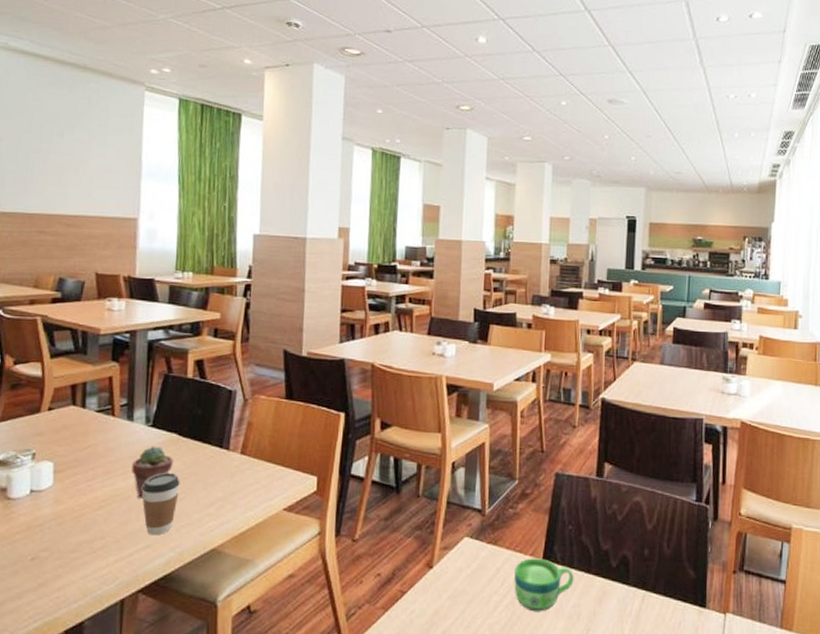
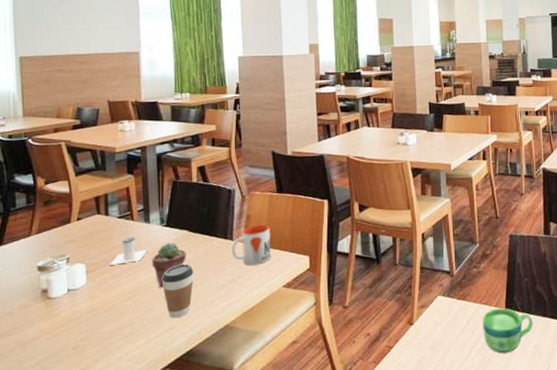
salt shaker: none [82,434,128,467] -> present [110,236,147,265]
mug: none [226,434,274,482] -> present [231,224,270,265]

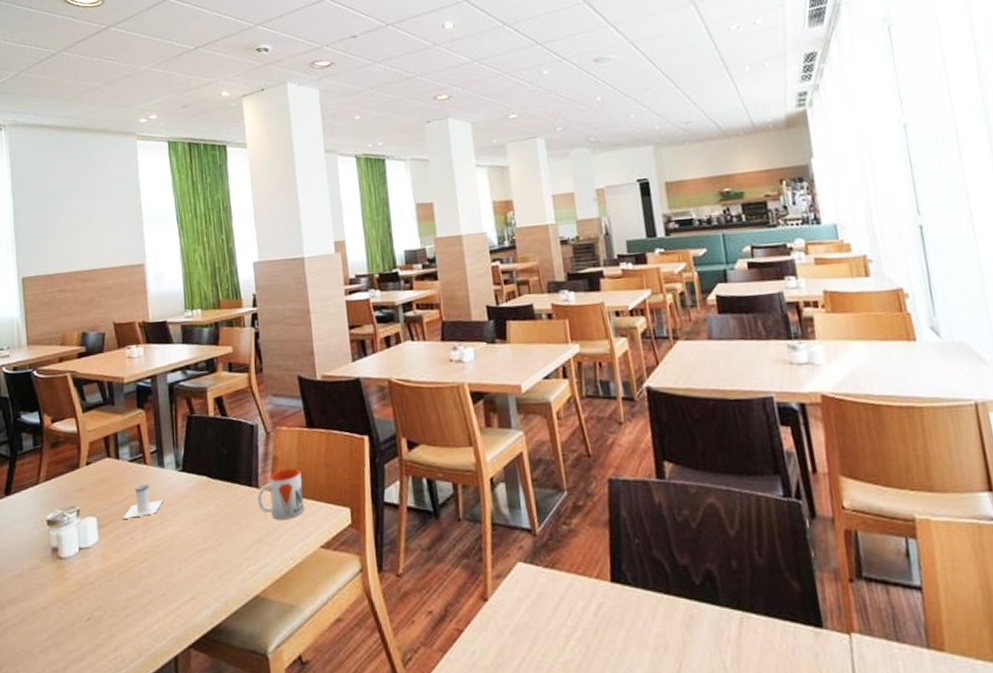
potted succulent: present [152,242,187,288] -> none [168,491,207,547]
coffee cup: present [162,264,194,319] -> none [181,518,216,586]
cup: present [482,308,533,354] -> none [580,580,653,645]

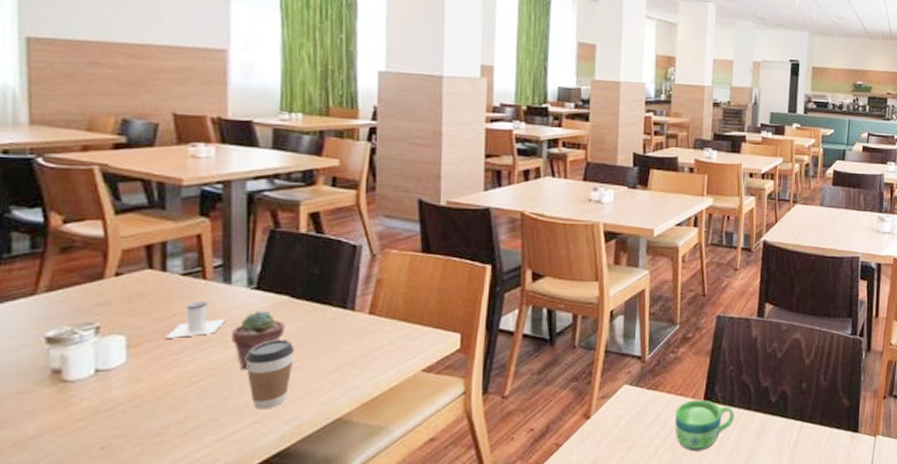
potted succulent: none [168,491,207,547] -> present [231,310,286,370]
coffee cup: none [181,518,216,586] -> present [246,340,295,410]
mug: present [257,468,304,520] -> none [352,292,409,343]
cup: none [580,580,653,645] -> present [675,400,735,452]

